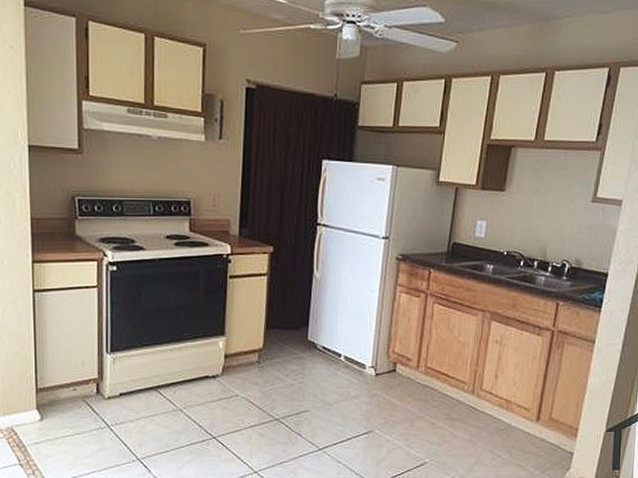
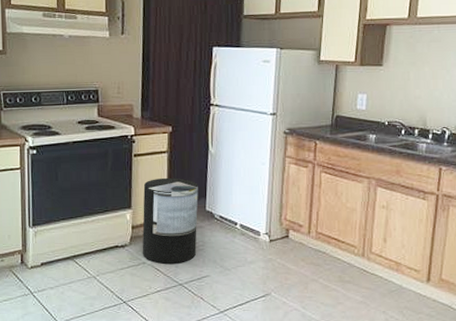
trash can: none [235,303,300,397] -> present [142,177,198,264]

